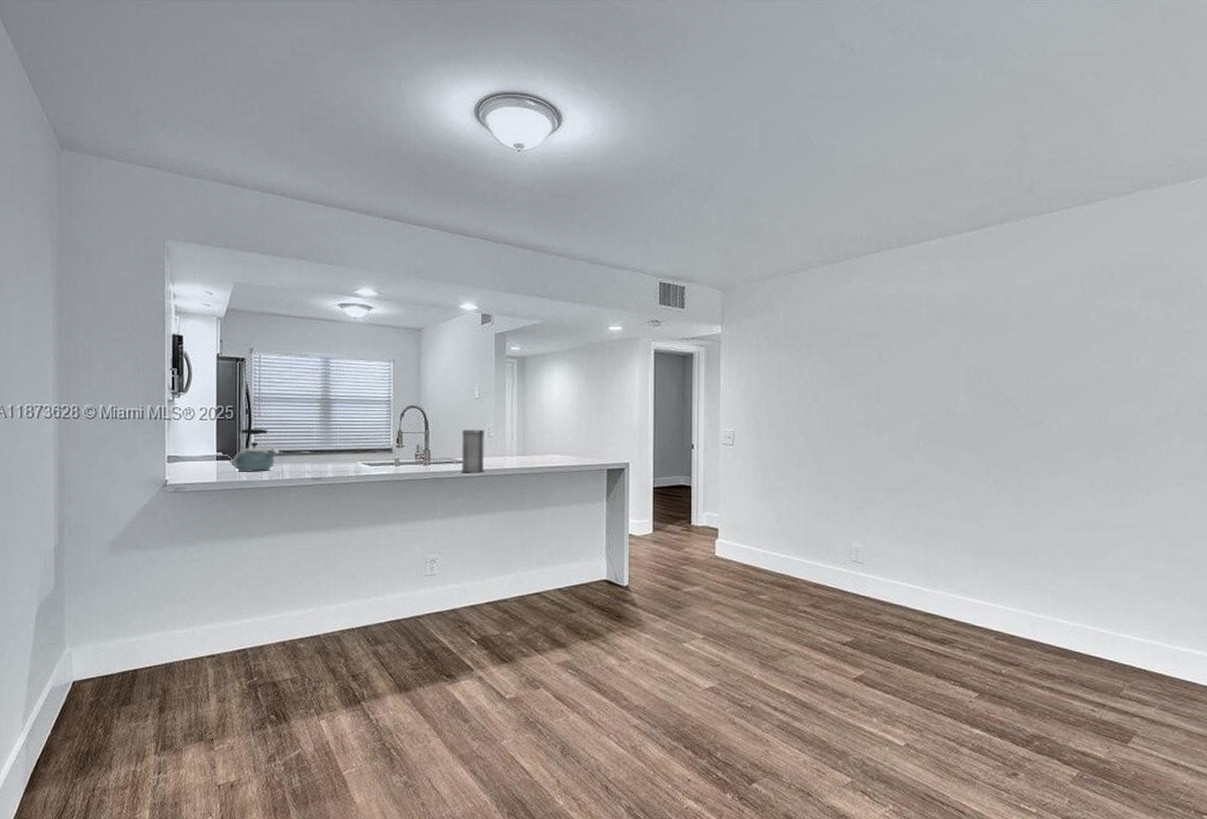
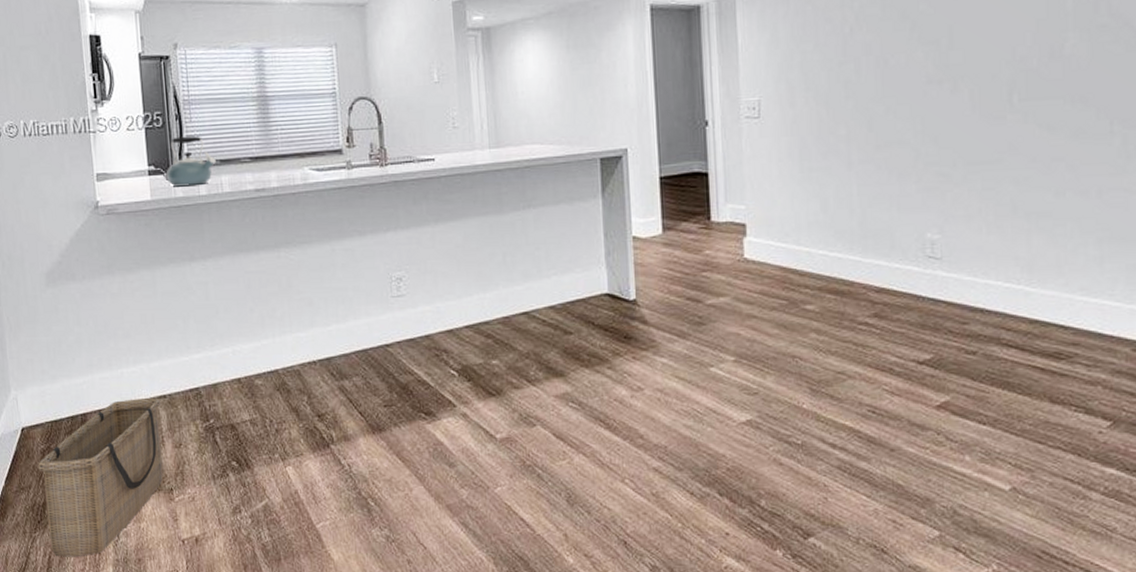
basket: none [85,657,210,802] -> present [38,398,164,557]
canister: present [462,429,484,473] -> none [422,119,451,173]

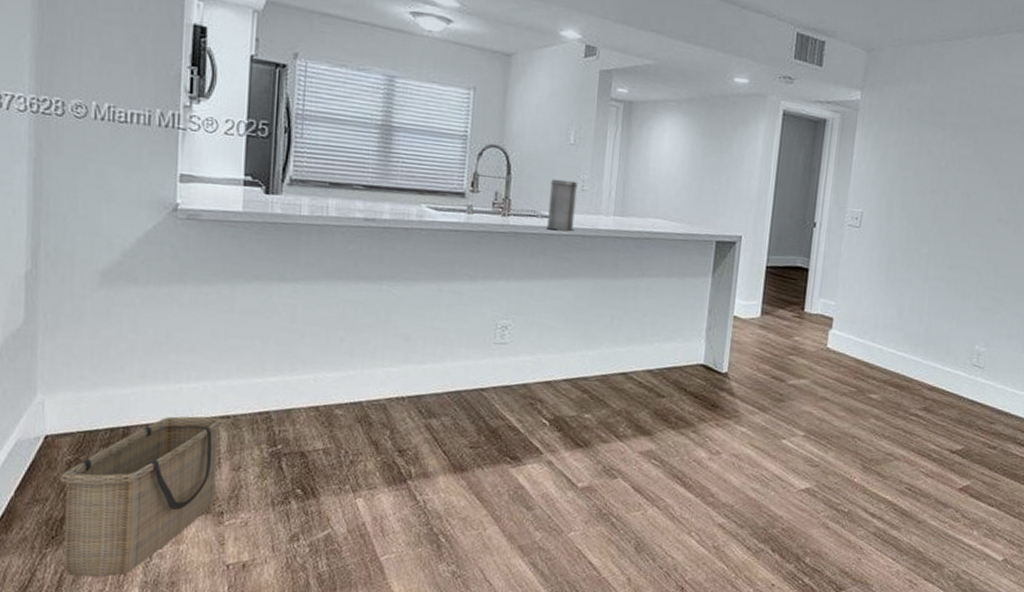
kettle: present [166,136,216,187] -> none [264,150,325,205]
canister: none [422,119,451,173] -> present [547,179,577,232]

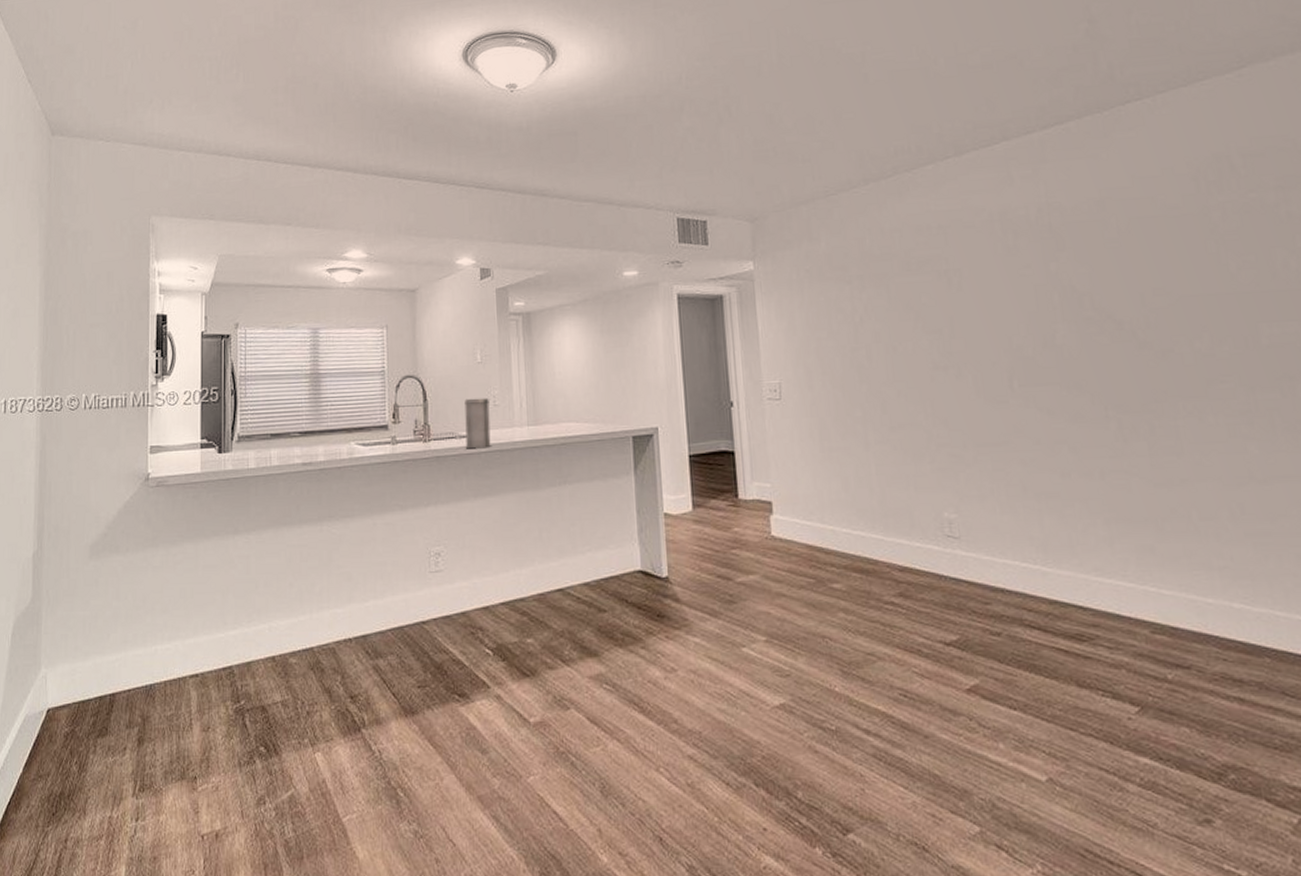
basket: present [60,416,223,577] -> none [59,678,193,855]

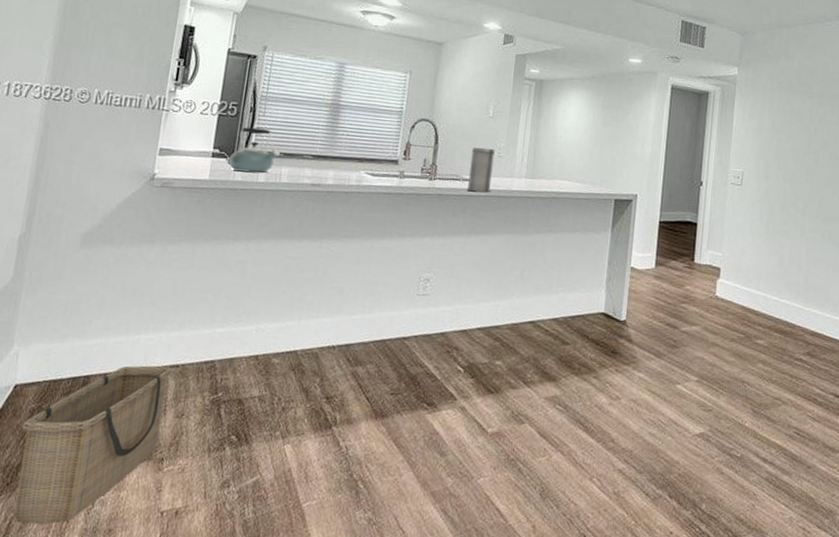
basket: none [59,678,193,855] -> present [14,365,173,524]
kettle: none [217,410,267,460] -> present [228,127,280,173]

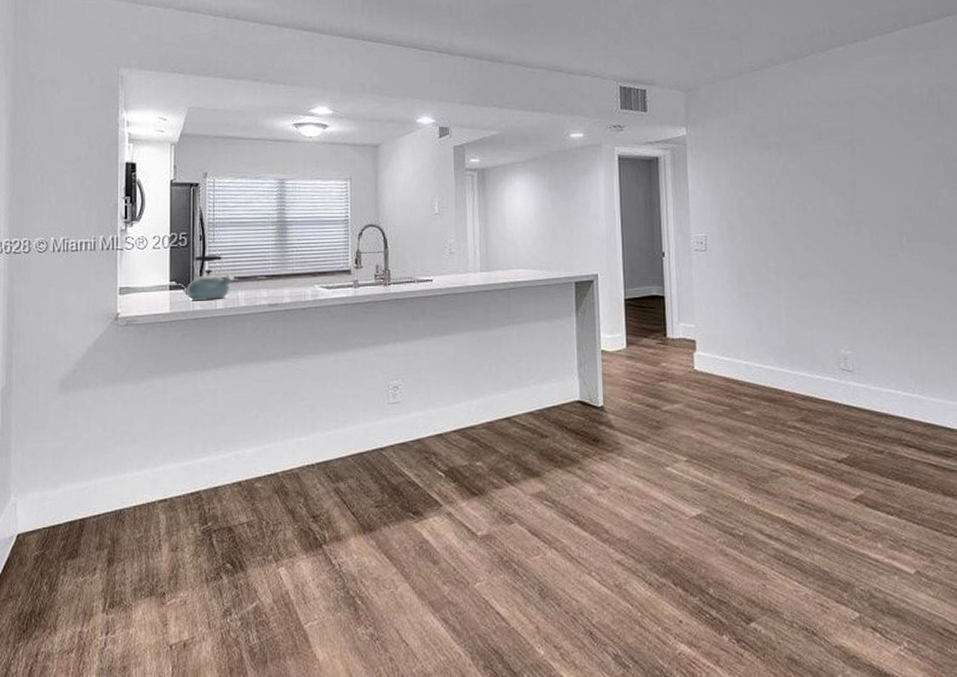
basket: present [14,365,173,524] -> none [30,502,162,668]
canister: present [467,147,495,193] -> none [423,246,446,292]

